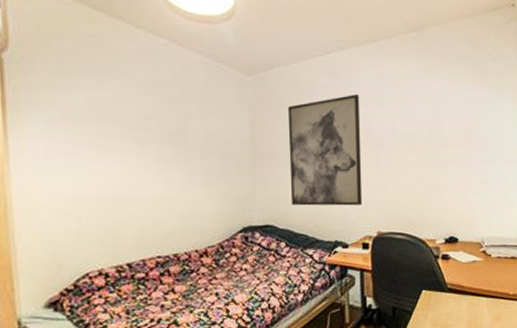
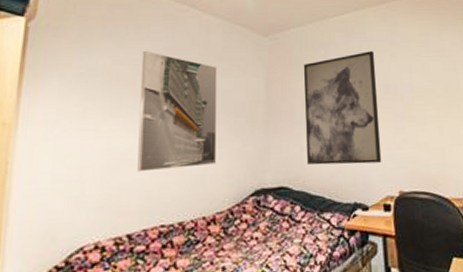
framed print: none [123,88,205,208] -> present [137,51,217,172]

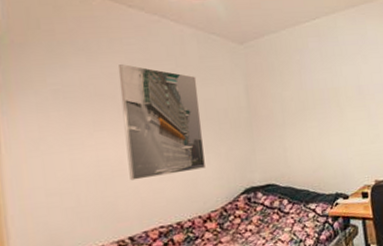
wall art: present [303,51,382,165] -> none [279,55,359,163]

